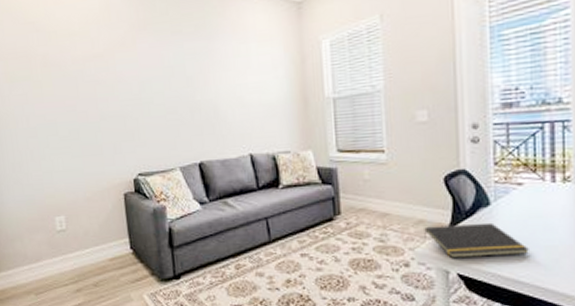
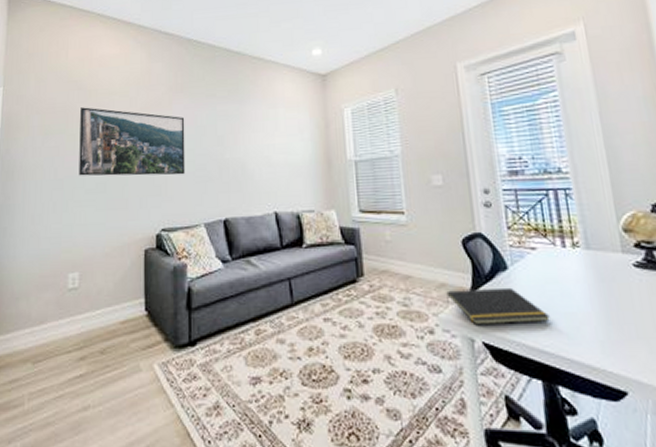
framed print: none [42,50,157,124] -> present [79,107,185,176]

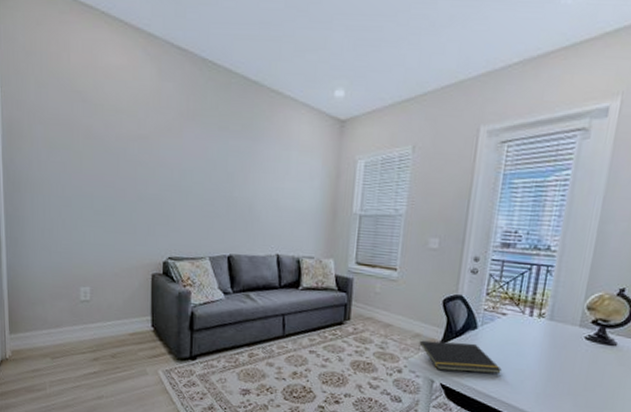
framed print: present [79,107,185,176] -> none [86,123,195,208]

